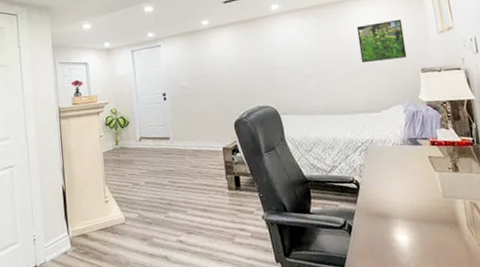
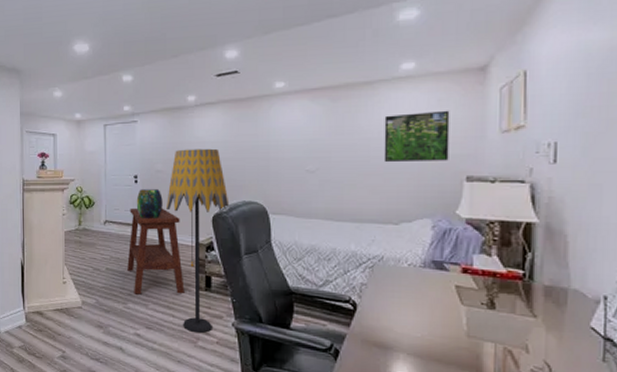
side table: none [161,120,218,203] -> present [127,207,185,295]
decorative urn: none [166,103,191,131] -> present [136,189,163,218]
floor lamp: none [193,63,247,231] -> present [167,148,229,334]

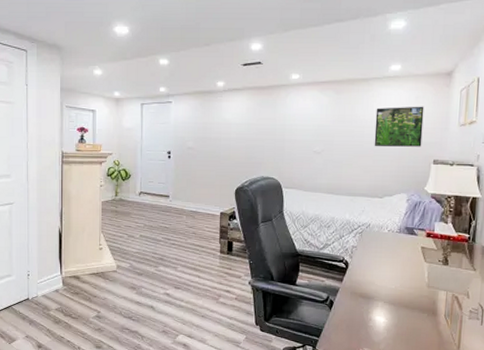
side table: present [127,207,185,295] -> none [159,180,210,259]
decorative urn: present [136,189,163,218] -> none [169,164,193,190]
floor lamp: present [167,148,229,334] -> none [196,129,250,291]

